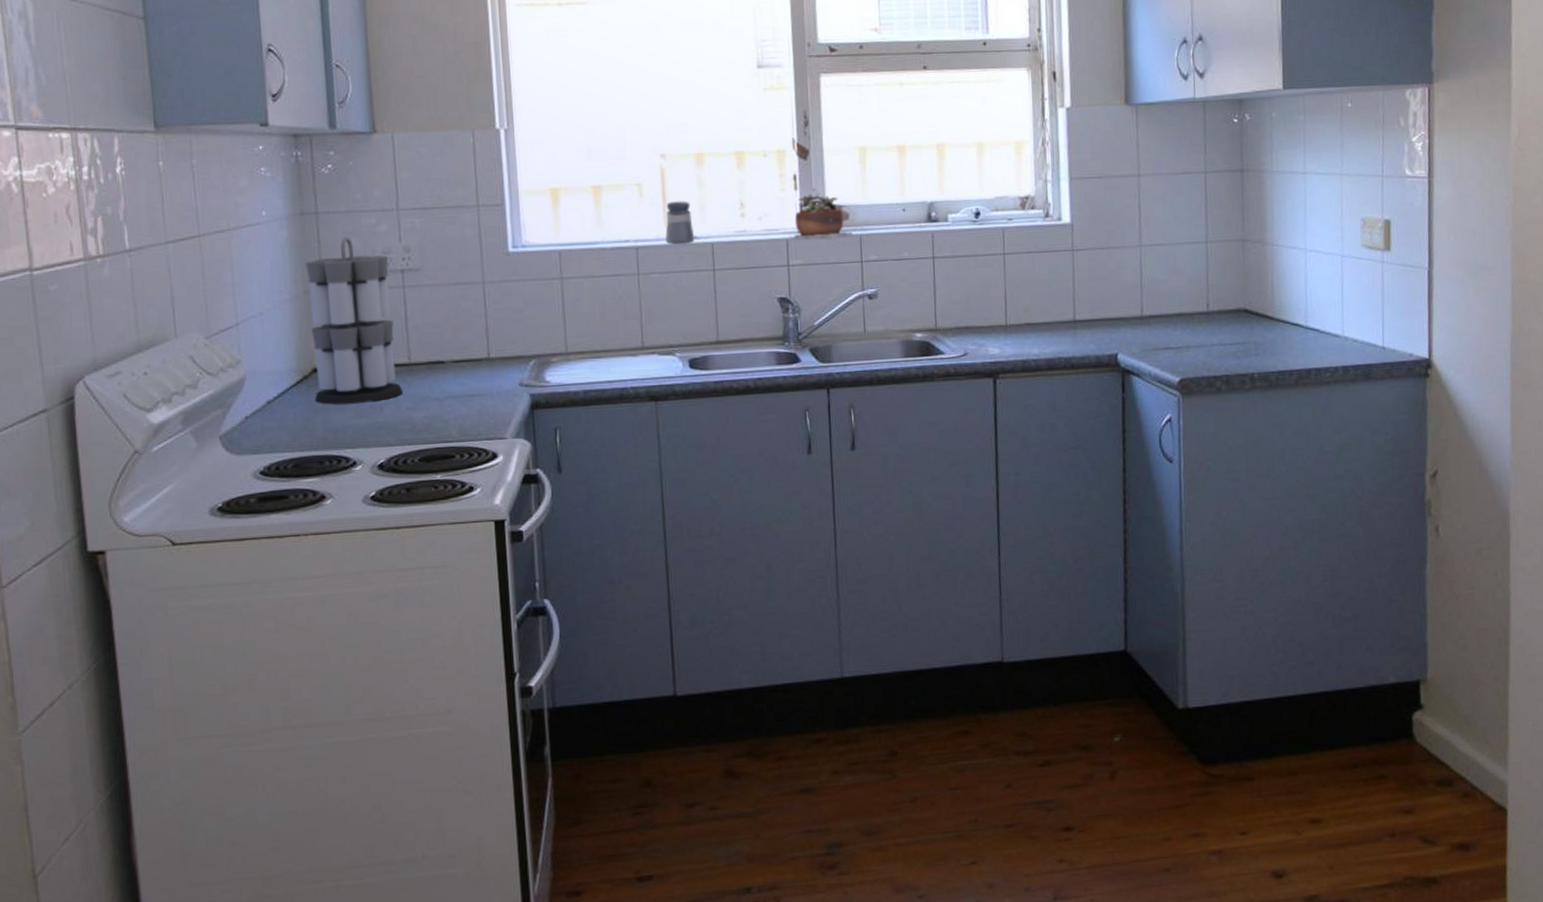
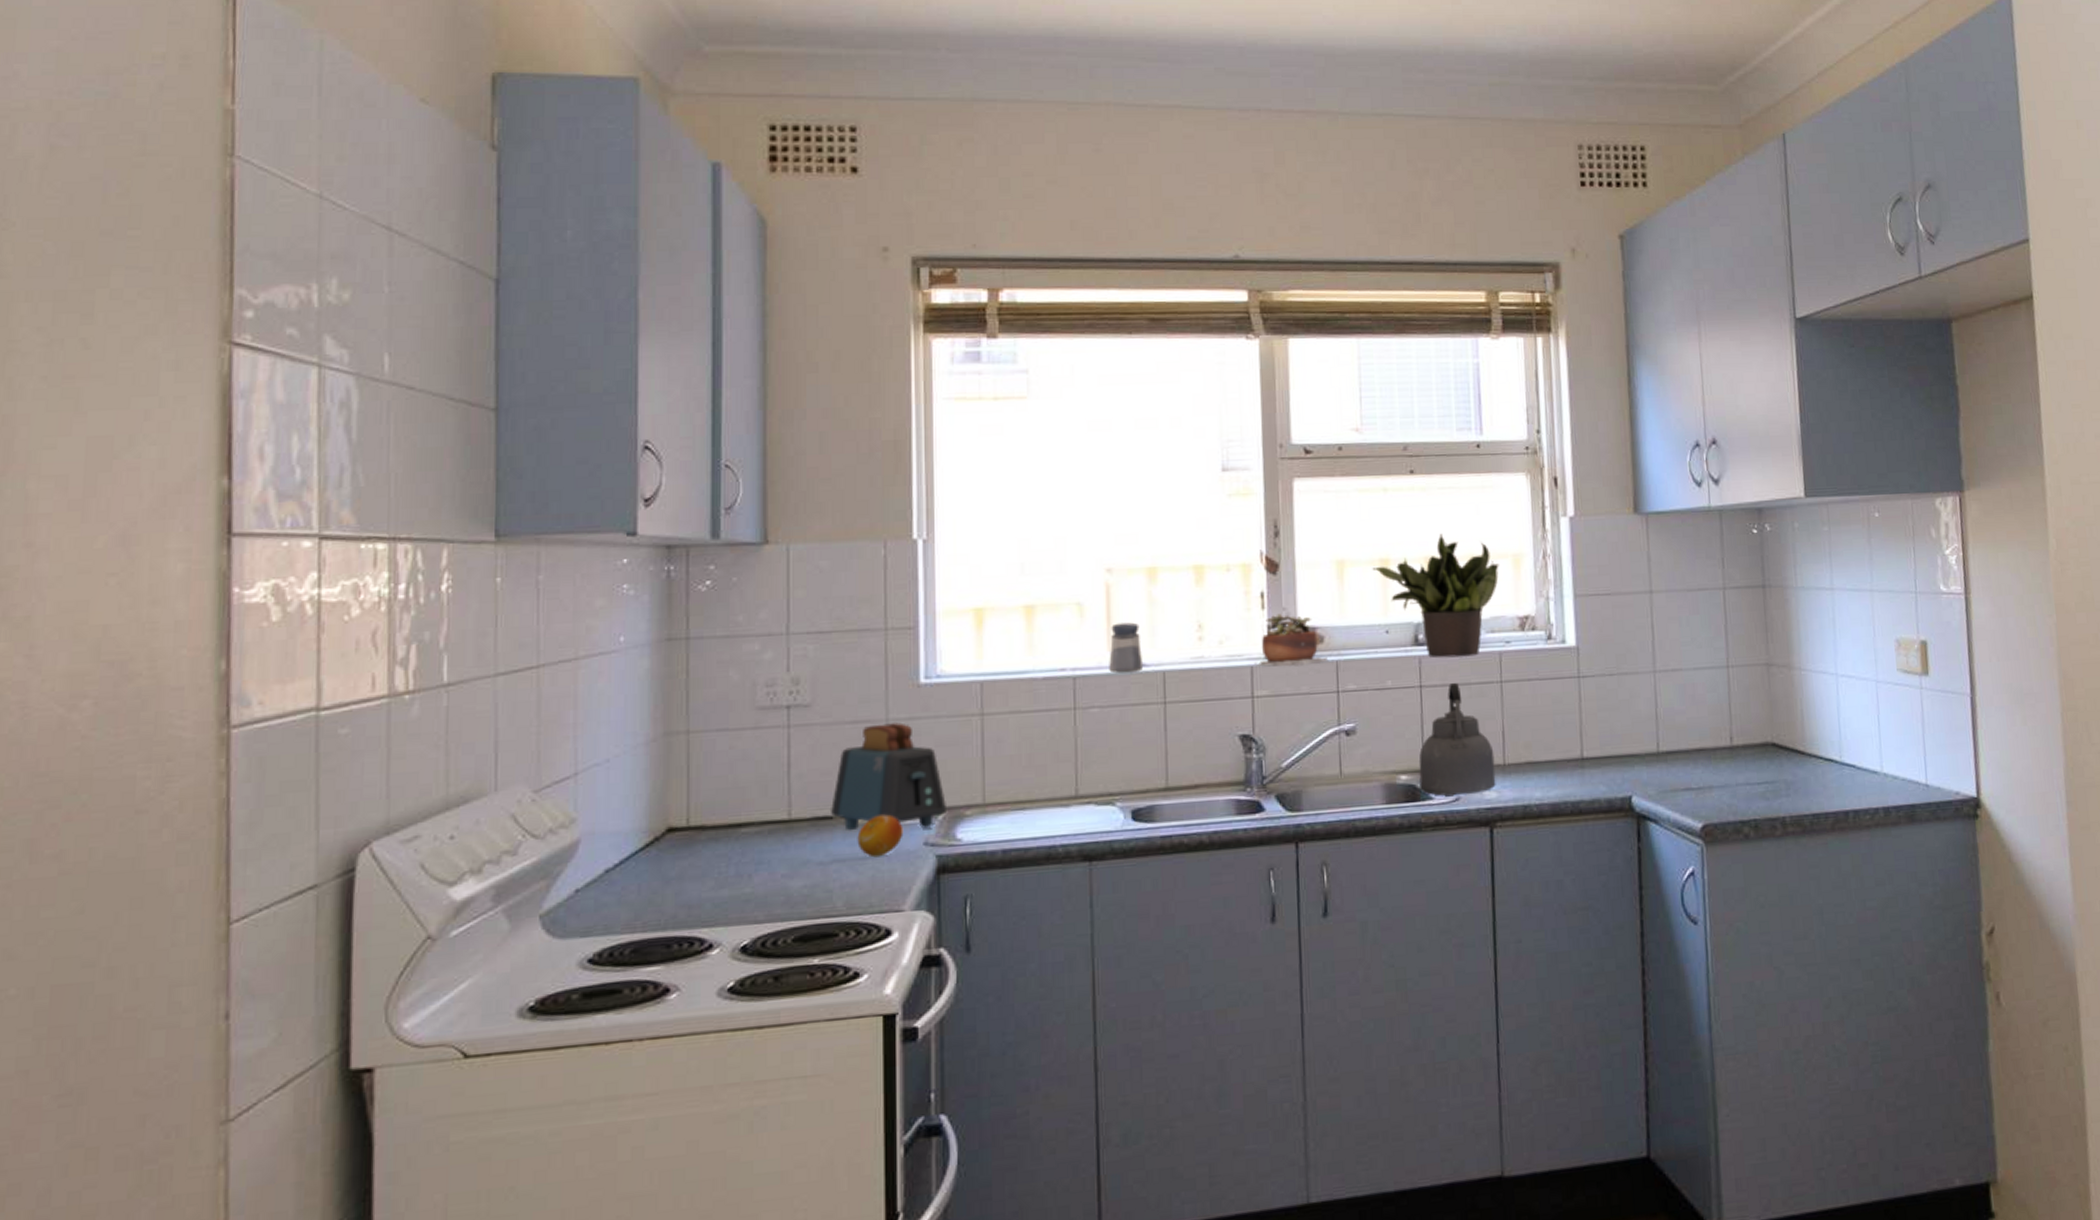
spice rack: present [305,237,403,405] -> none [667,667,779,873]
toaster: none [441,285,537,374] -> present [829,722,948,831]
fruit: none [465,360,502,395] -> present [857,814,904,858]
potted plant: none [890,122,1003,233] -> present [1372,533,1499,658]
kettle: none [932,254,999,352] -> present [1418,682,1496,796]

